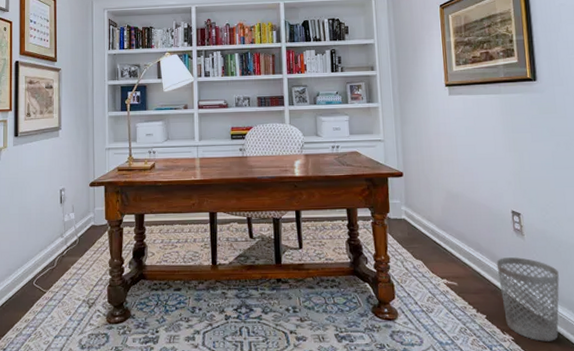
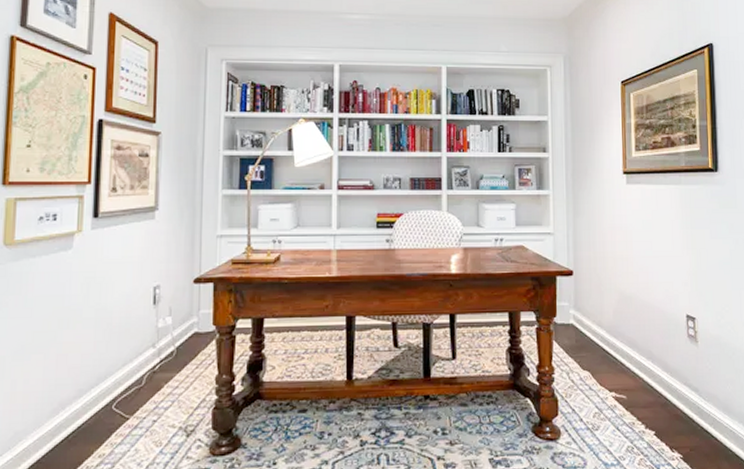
wastebasket: present [496,257,559,341] -> none [668,366,731,459]

